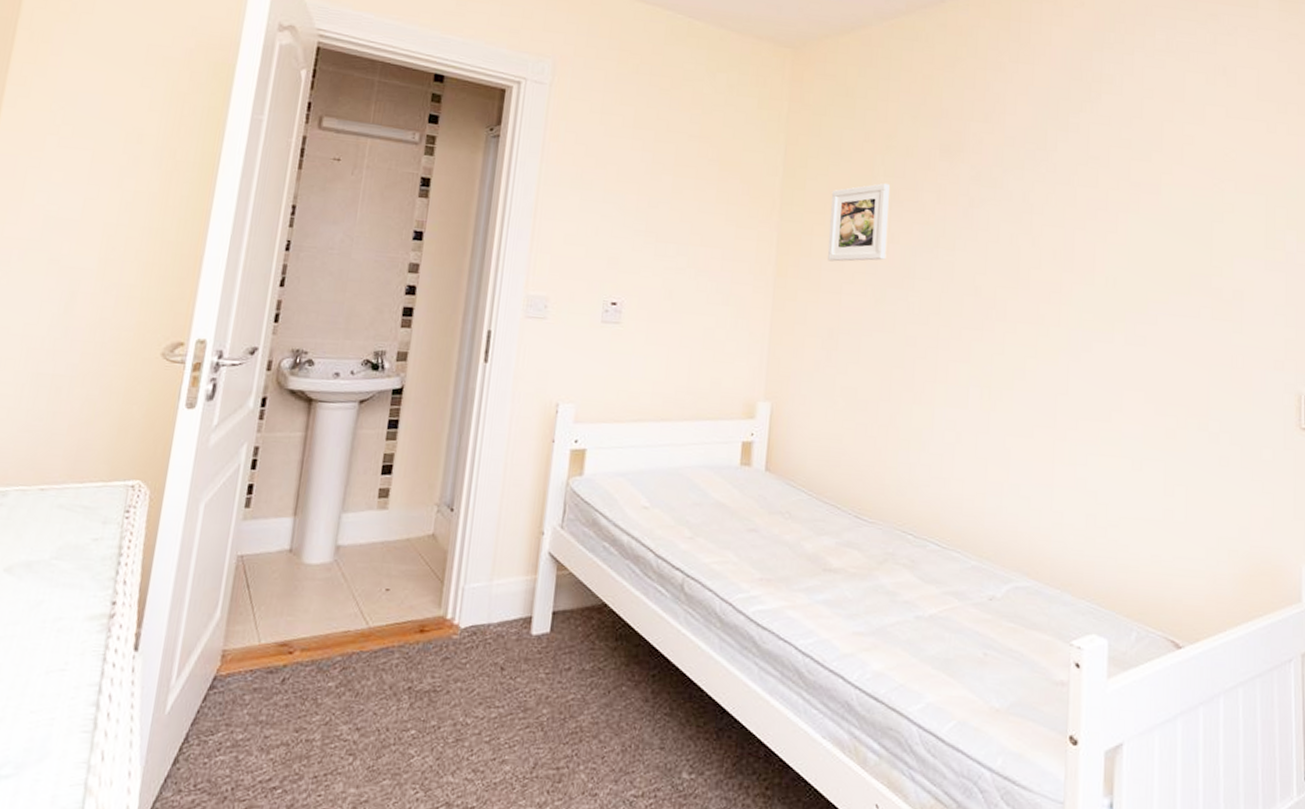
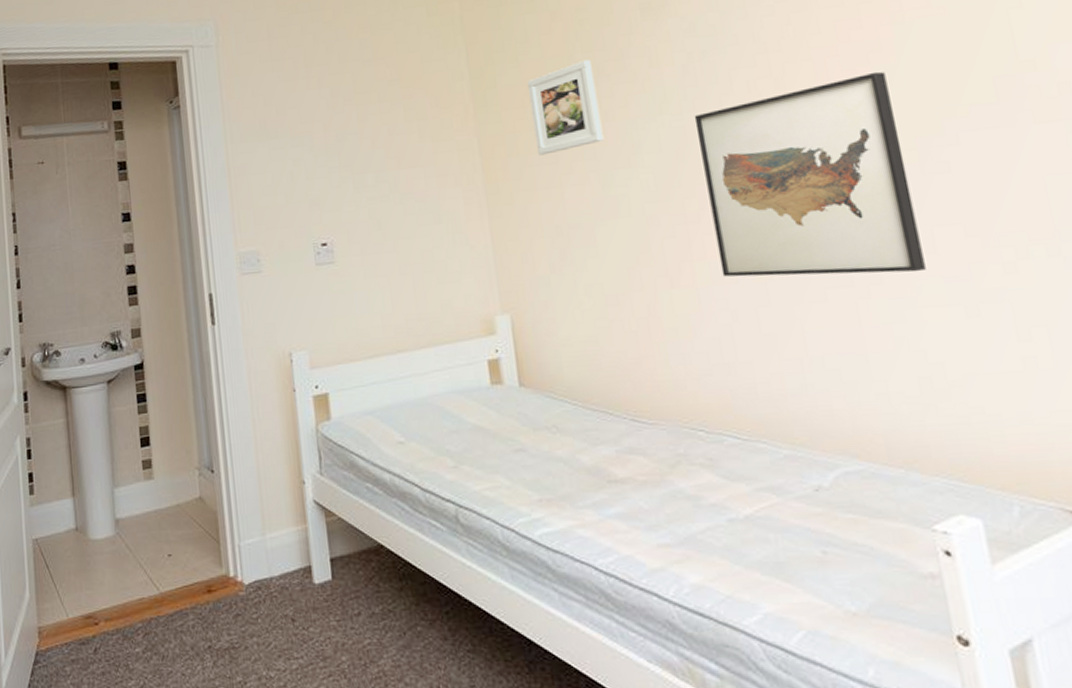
wall art: none [956,249,1116,425] -> present [694,71,926,277]

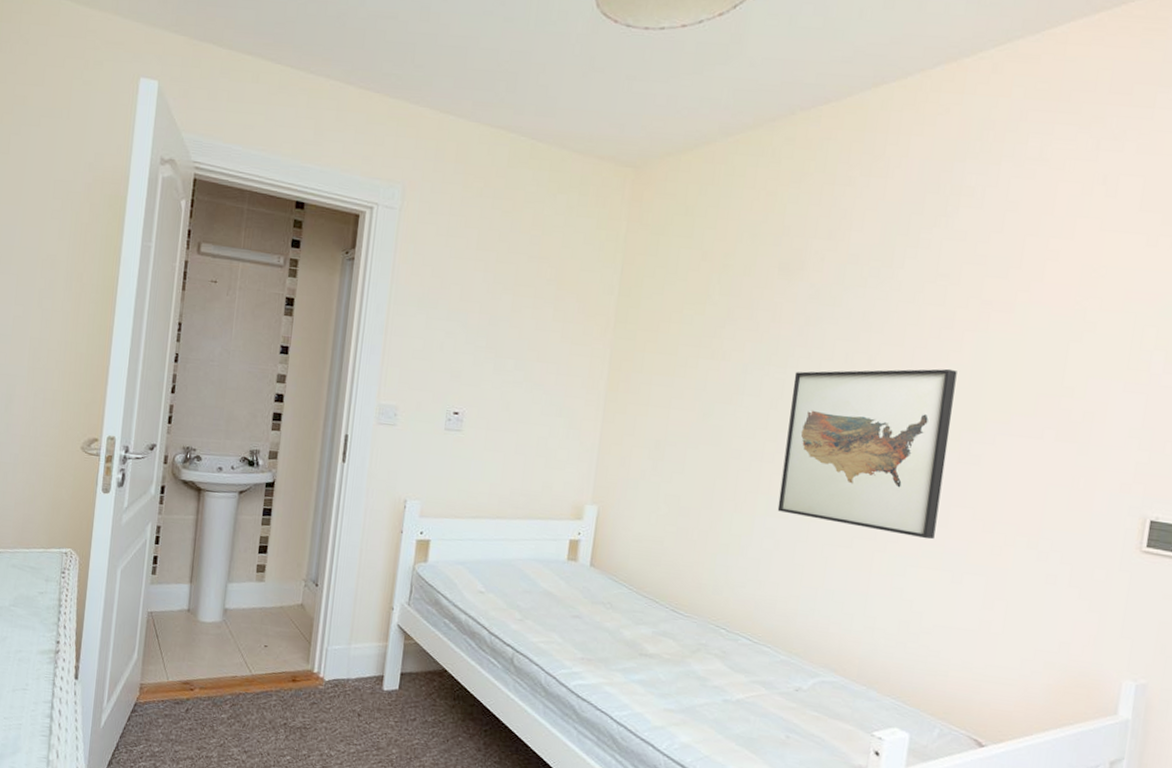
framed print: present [526,59,604,156] -> none [658,301,724,378]

